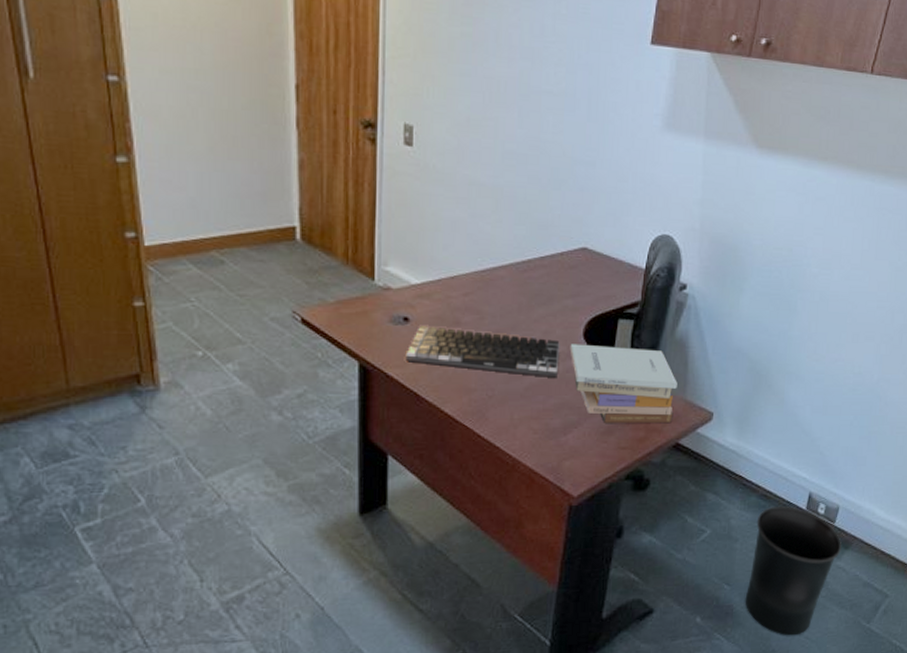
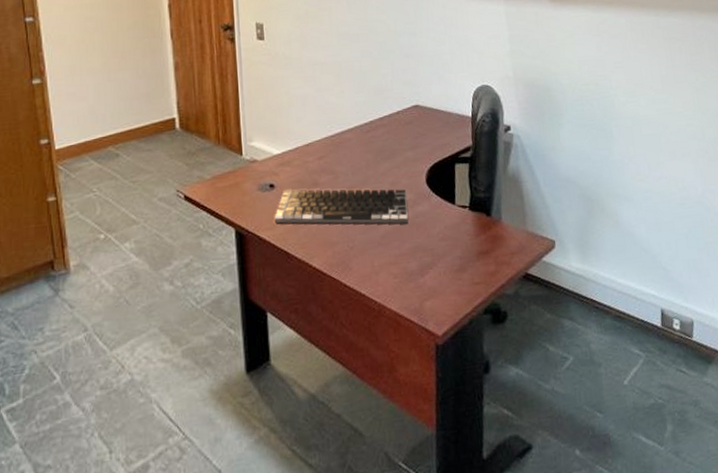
books: present [569,344,677,423] -> none [415,187,519,261]
waste bin: present [745,506,842,636] -> none [615,325,706,462]

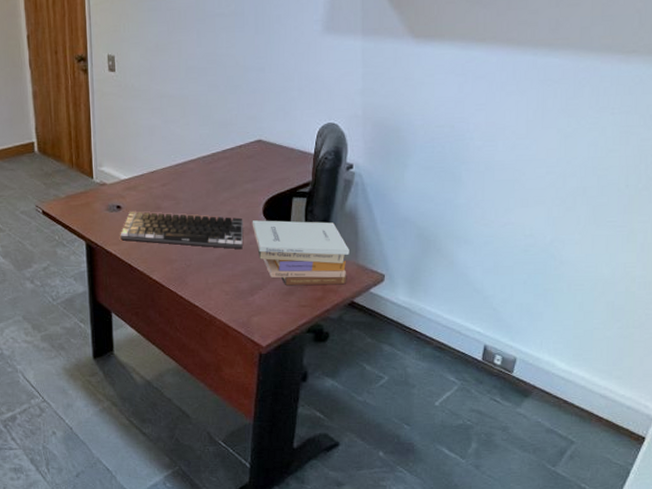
books: none [415,187,519,261] -> present [252,220,349,285]

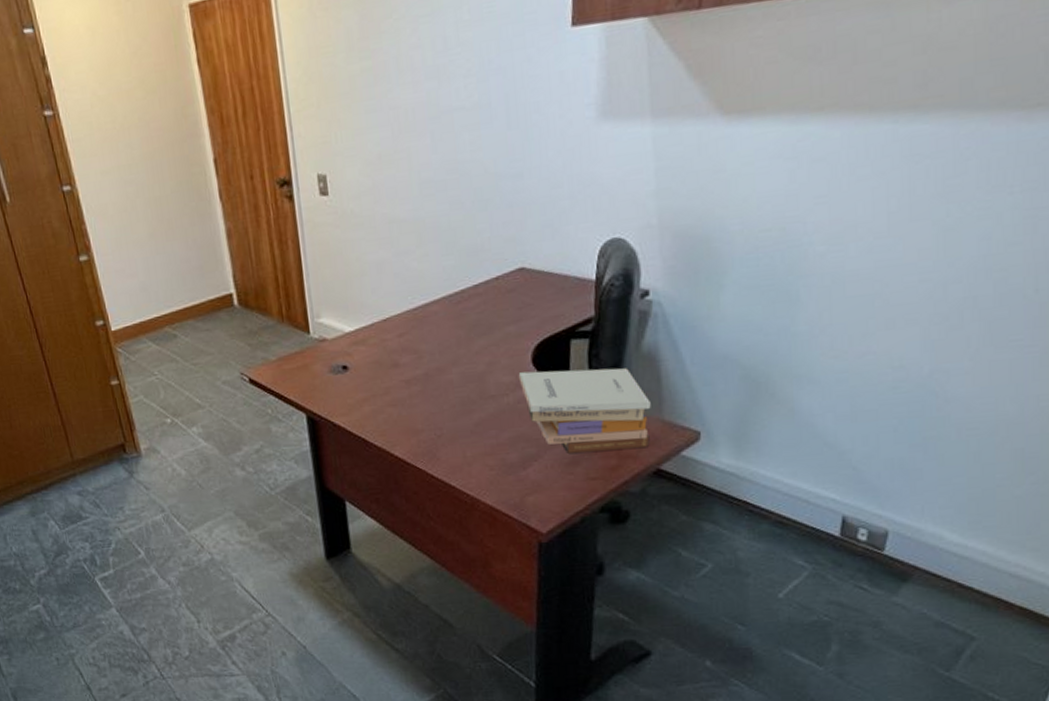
computer keyboard: present [120,211,244,250] -> none [349,370,509,411]

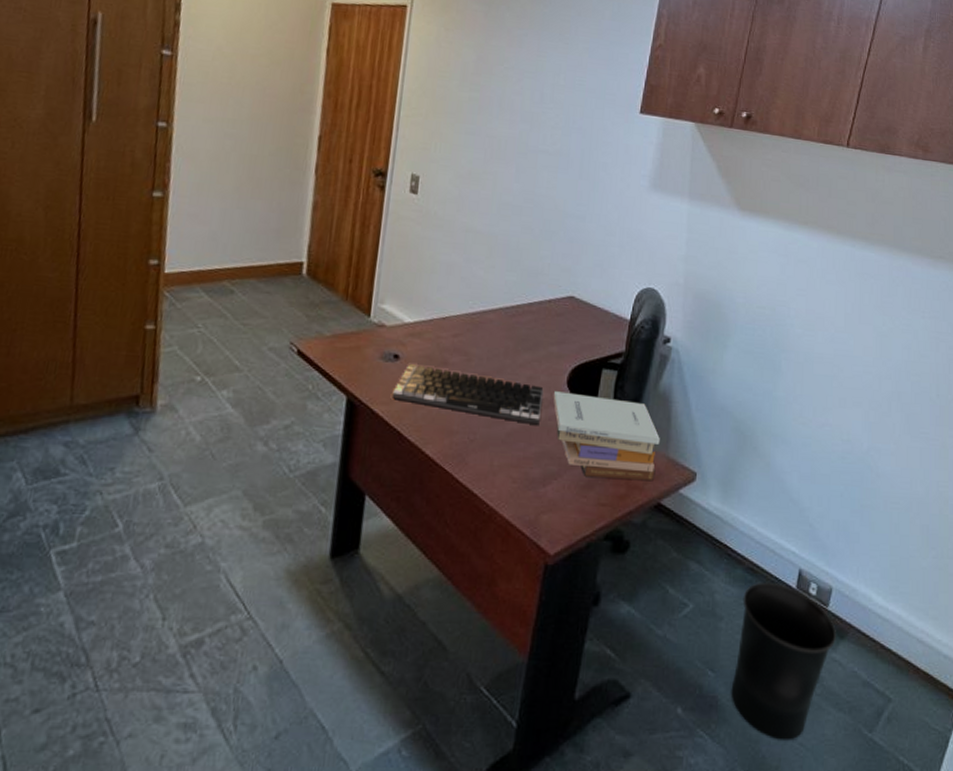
computer keyboard: none [349,370,509,411] -> present [392,363,544,426]
waste bin: none [767,533,898,684] -> present [731,583,837,740]

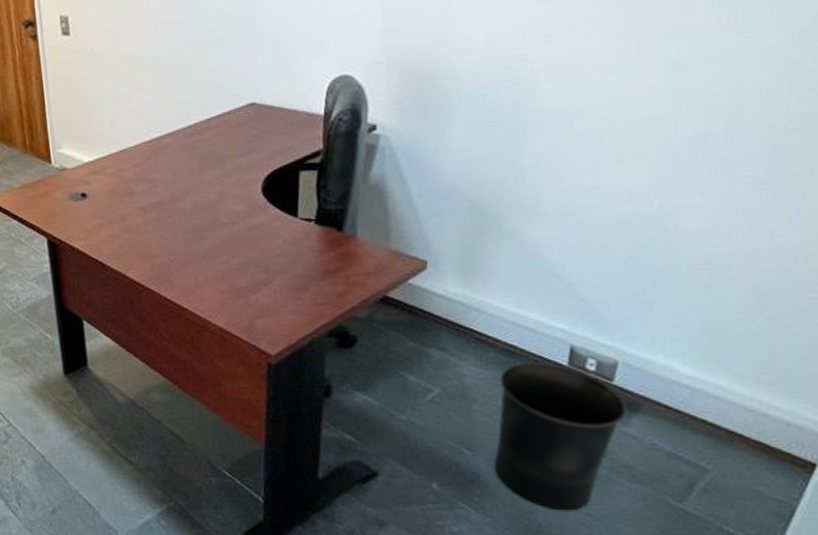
computer keyboard: present [392,363,544,426] -> none [87,198,239,238]
books: present [553,391,660,480] -> none [248,198,378,279]

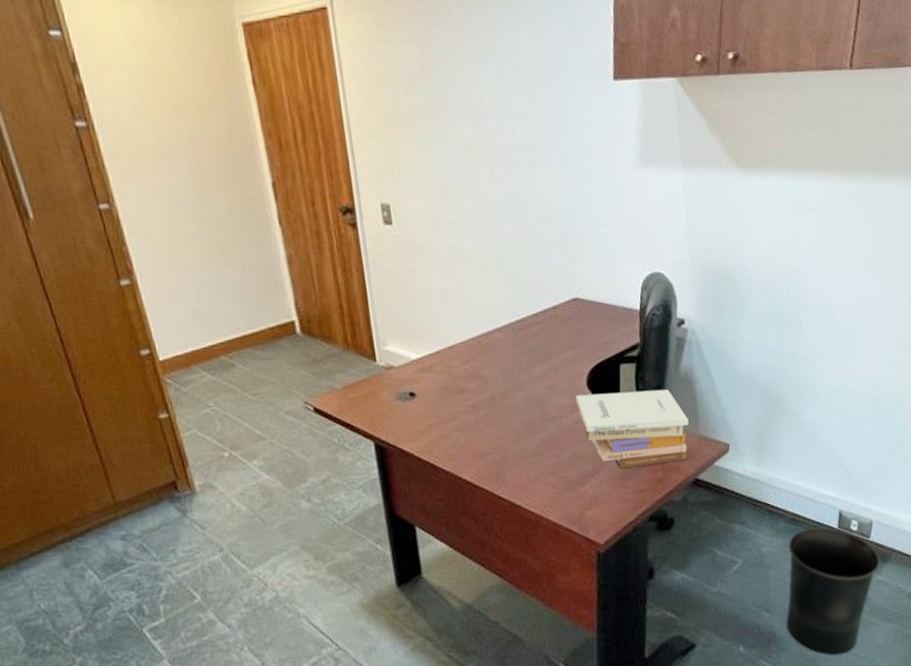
books: none [248,198,378,279] -> present [575,389,689,469]

